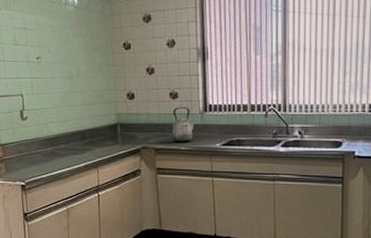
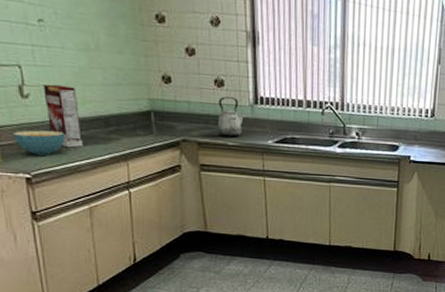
cereal bowl: none [14,145,51,166] -> present [13,130,65,155]
cereal box: none [37,107,65,159] -> present [43,84,84,148]

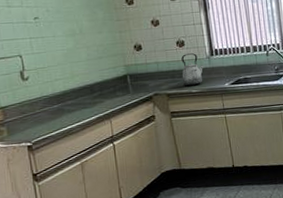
cereal bowl: present [13,130,65,155] -> none [16,103,59,125]
cereal box: present [43,84,84,148] -> none [39,65,74,116]

